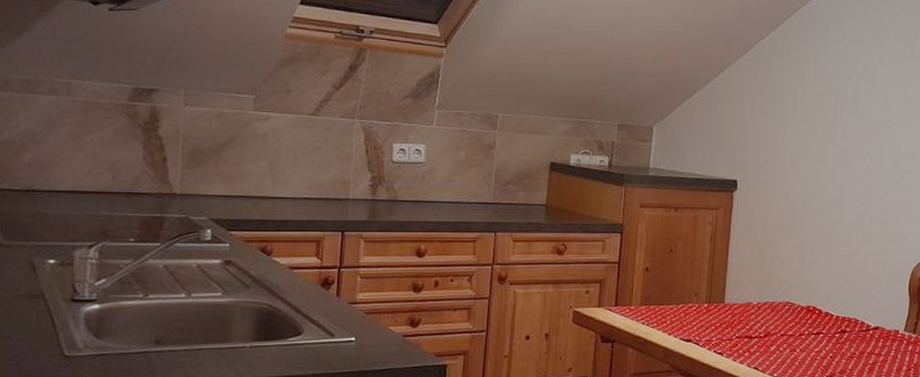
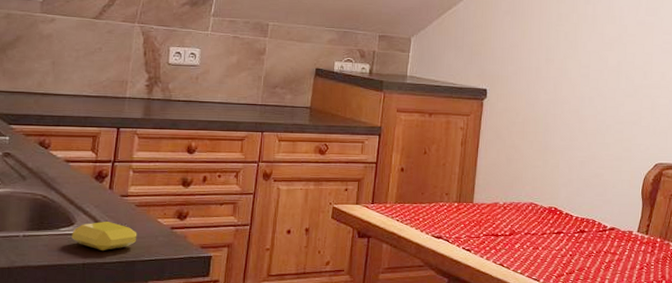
soap bar: none [300,329,368,360] -> present [71,221,137,250]

